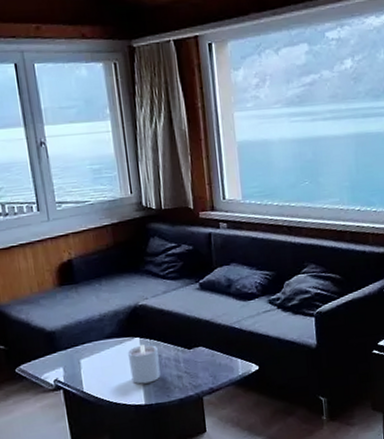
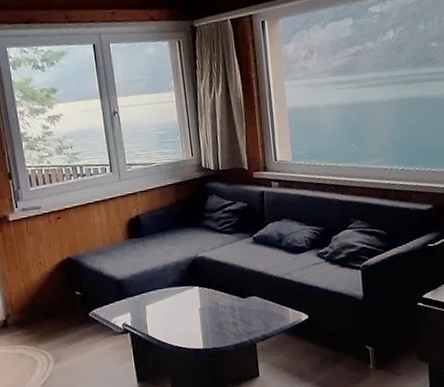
candle: present [127,344,161,384] -> none [187,292,217,330]

